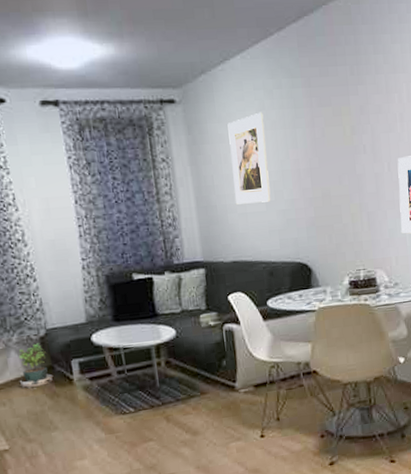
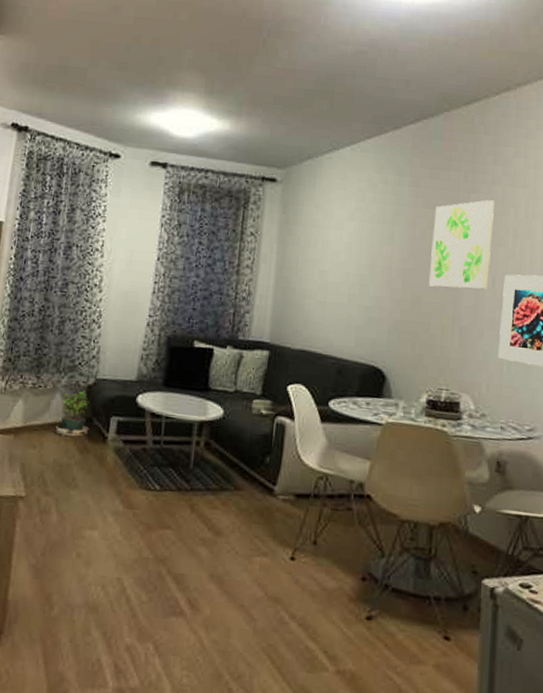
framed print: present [227,112,271,205] -> none [316,203,363,295]
wall art: none [329,89,385,181] -> present [428,200,494,290]

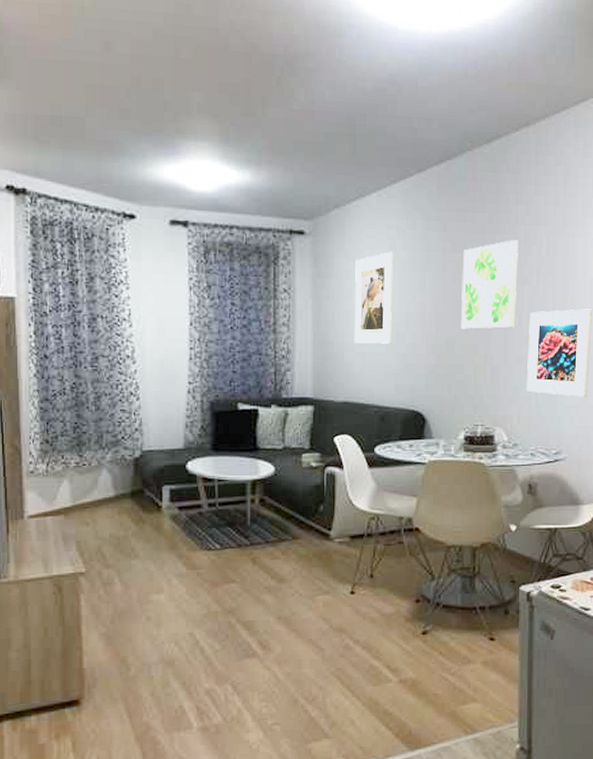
potted plant: present [55,391,89,439] -> none [106,464,141,512]
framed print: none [316,203,363,295] -> present [353,251,394,344]

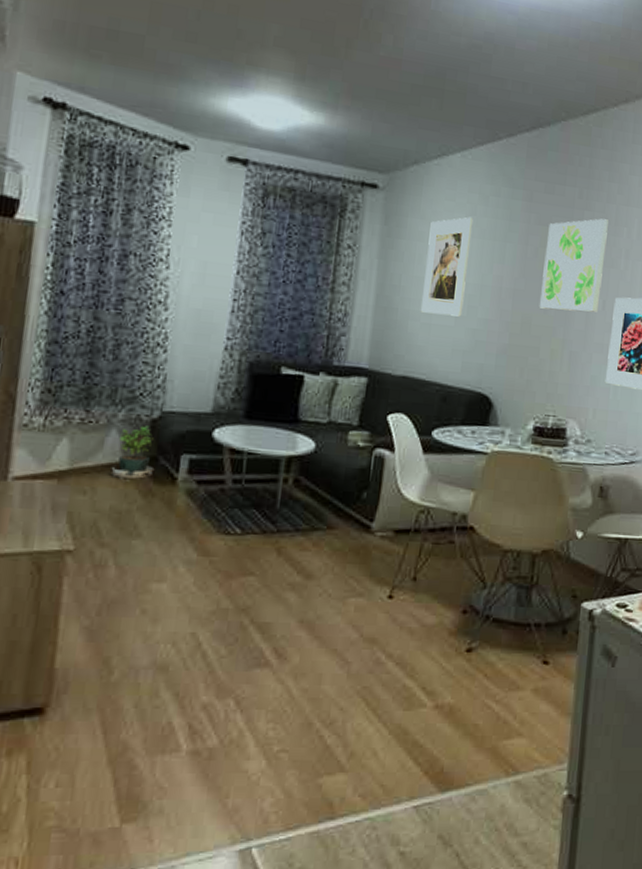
potted plant: none [106,464,141,512] -> present [111,426,154,481]

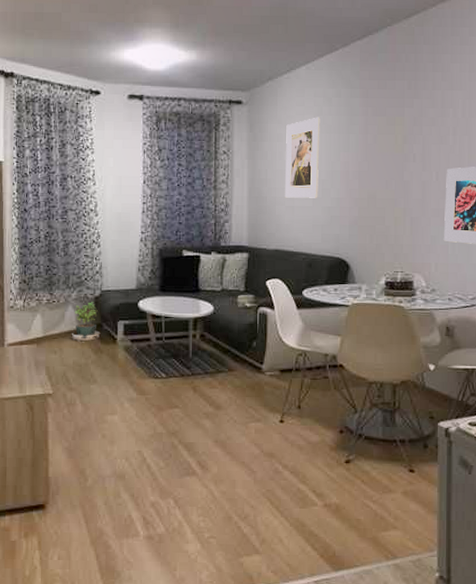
wall art: present [539,218,608,313] -> none [381,104,435,185]

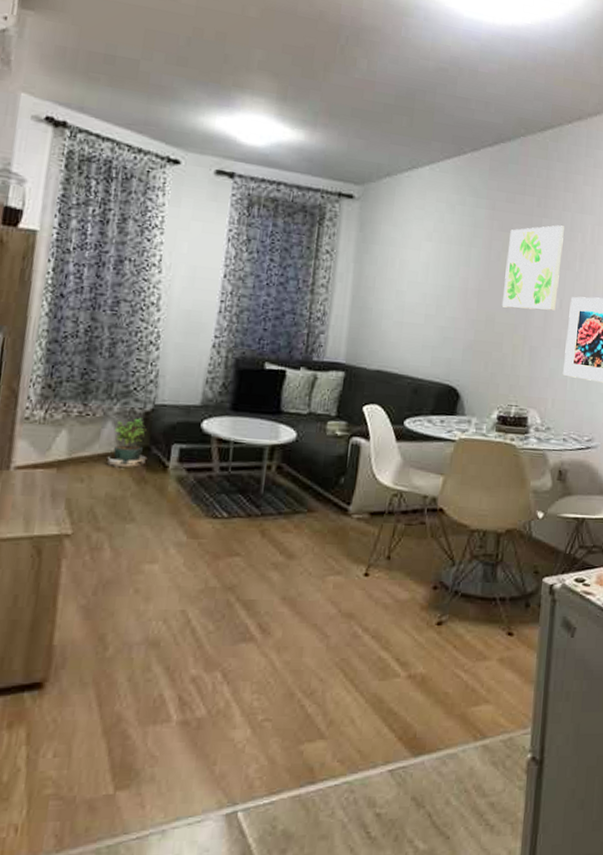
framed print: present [284,117,320,198] -> none [393,224,441,315]
wall art: none [381,104,435,185] -> present [501,225,564,311]

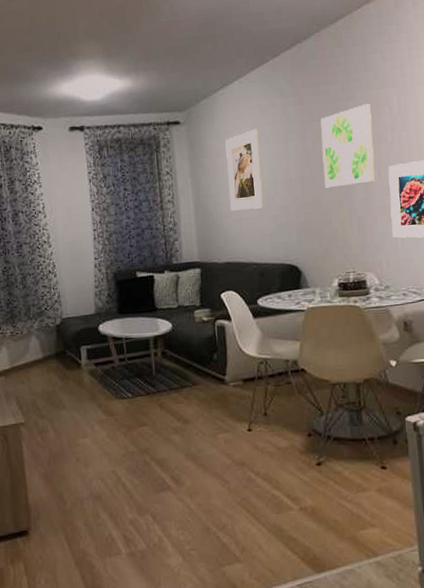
potted plant: present [107,418,147,470] -> none [37,330,64,371]
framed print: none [393,224,441,315] -> present [225,128,264,211]

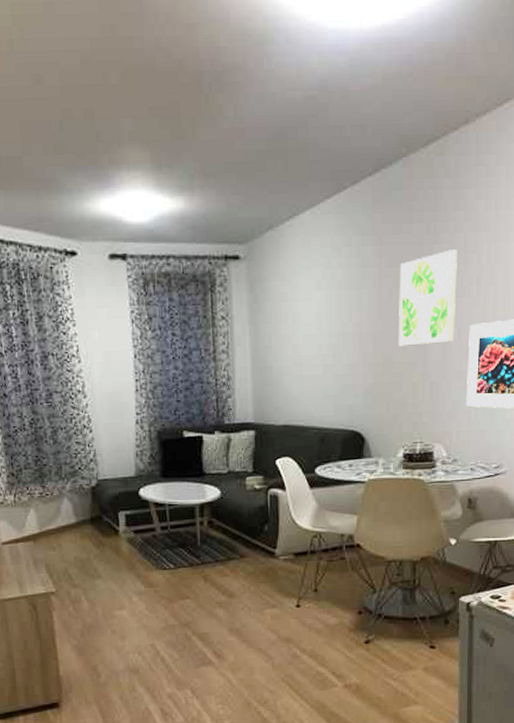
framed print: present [225,128,264,211] -> none [291,271,329,367]

